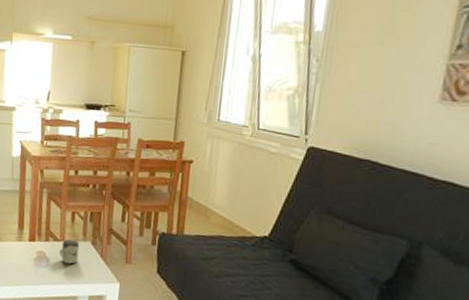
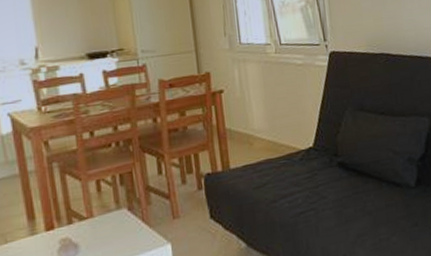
cup: present [59,239,80,265] -> none [89,211,116,243]

